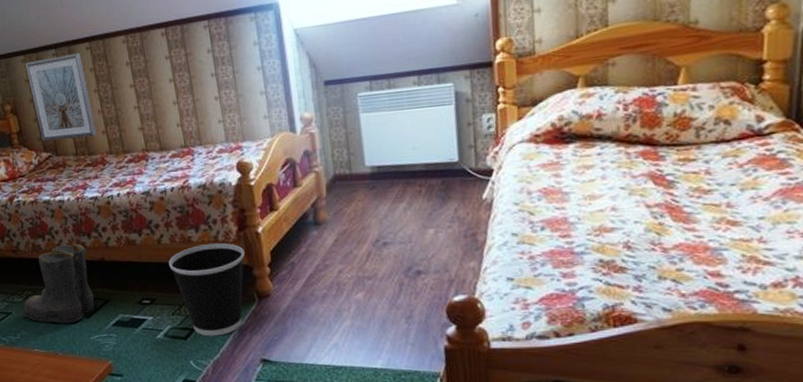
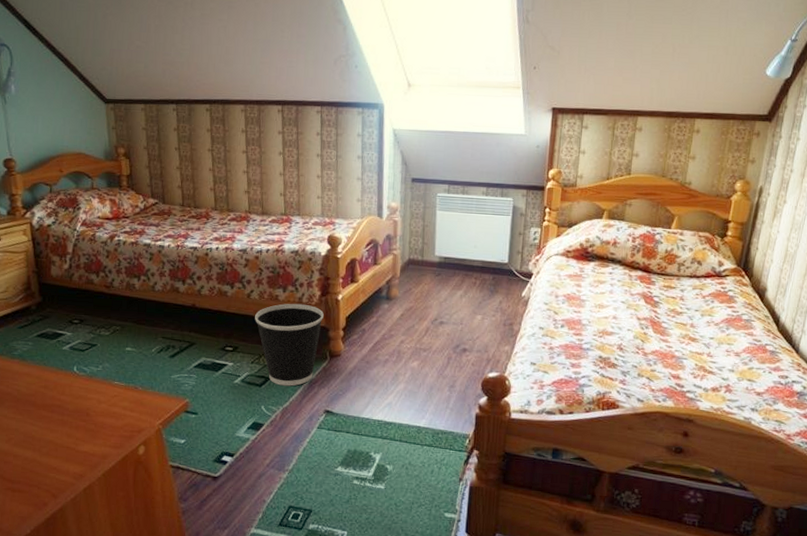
boots: present [21,244,94,324] -> none [106,287,180,361]
picture frame: present [25,52,97,142] -> none [144,111,205,192]

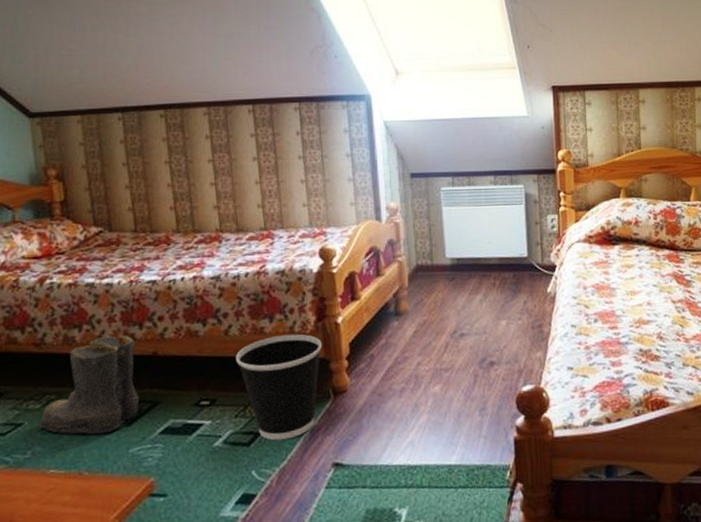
boots: none [106,287,180,361] -> present [36,336,139,435]

